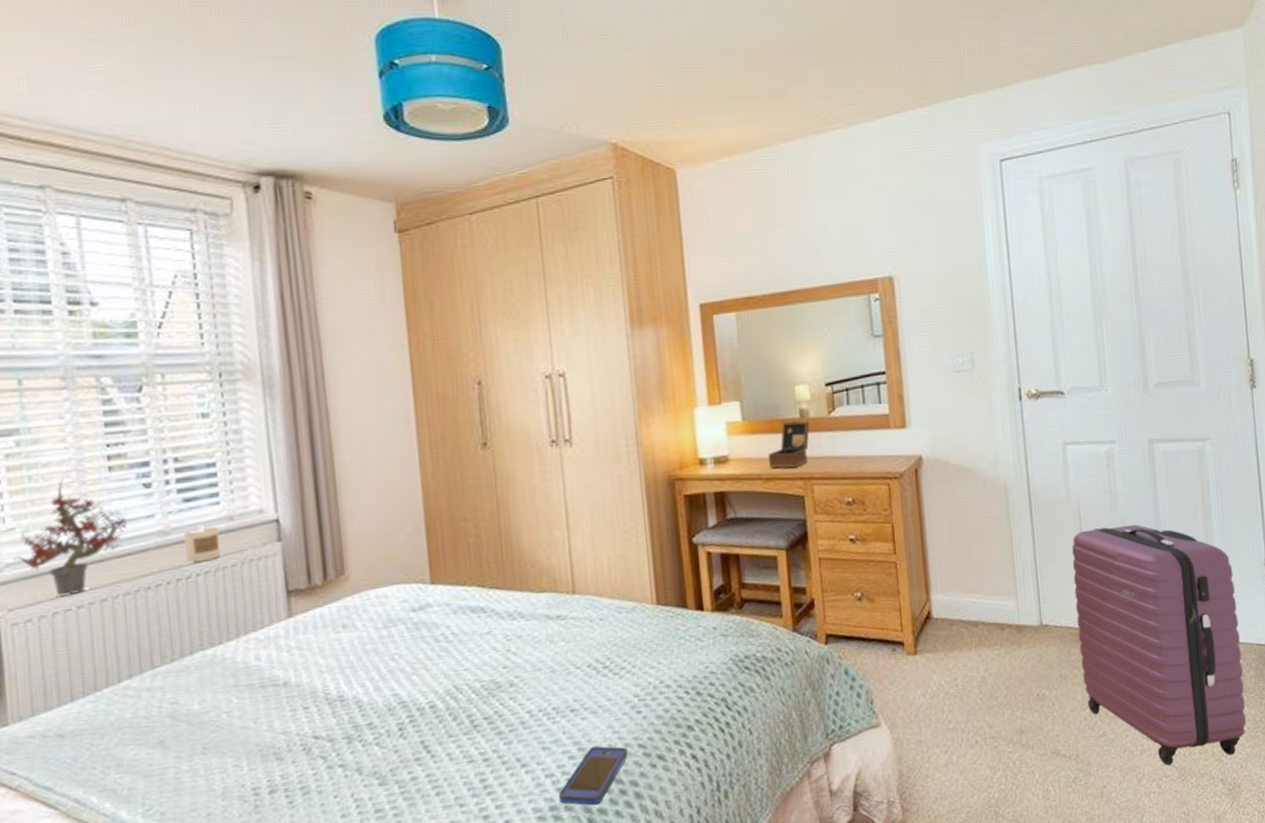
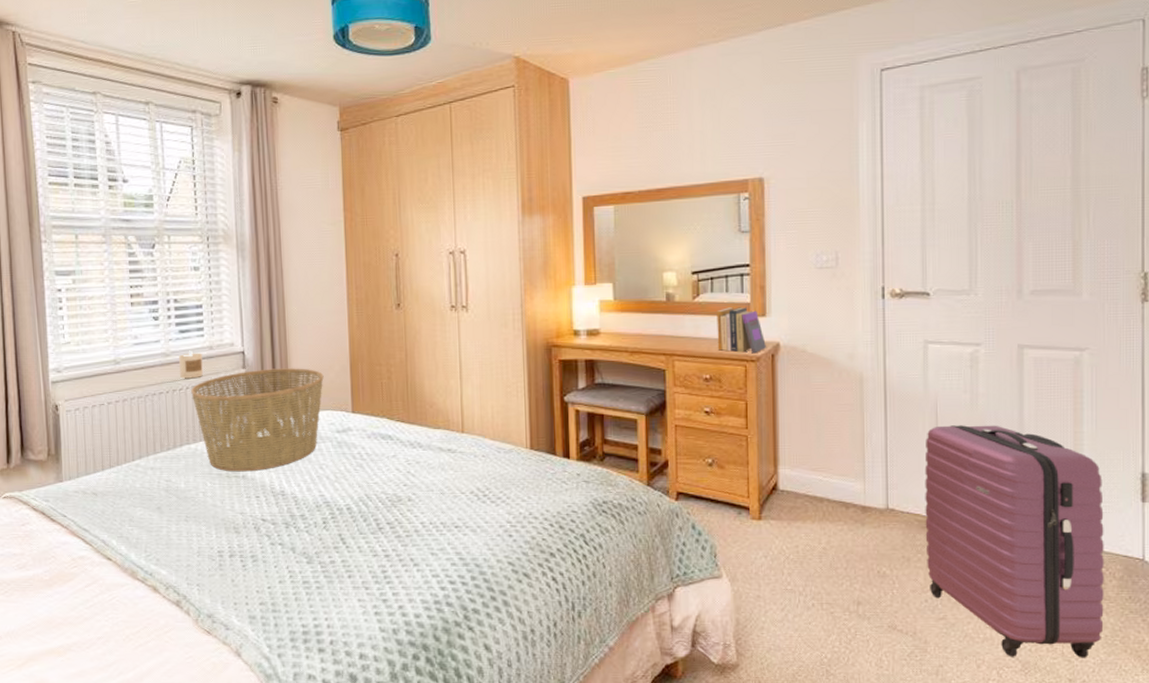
potted plant: present [12,477,128,596] -> none [68,308,142,394]
basket: none [203,533,391,680] -> present [191,368,324,472]
mobile phone: present [559,746,628,807] -> none [442,559,499,606]
wooden box: present [769,421,810,469] -> none [636,303,675,345]
books: none [854,419,909,470] -> present [717,307,766,354]

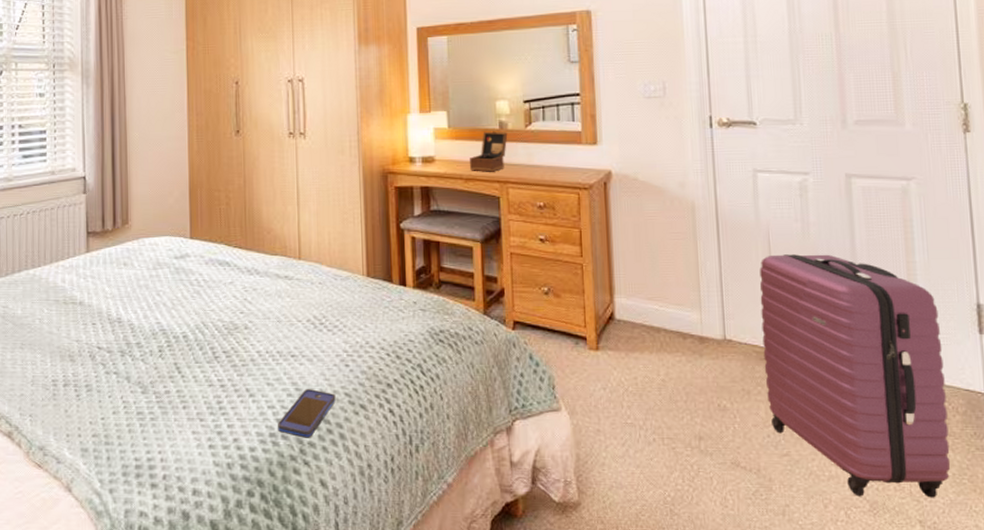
candle: present [178,350,203,379] -> none [20,175,45,204]
basket: present [191,368,324,472] -> none [32,193,163,298]
mobile phone: none [442,559,499,606] -> present [278,389,336,439]
wooden box: none [636,303,675,345] -> present [470,131,508,172]
books: present [717,307,766,354] -> none [549,135,598,182]

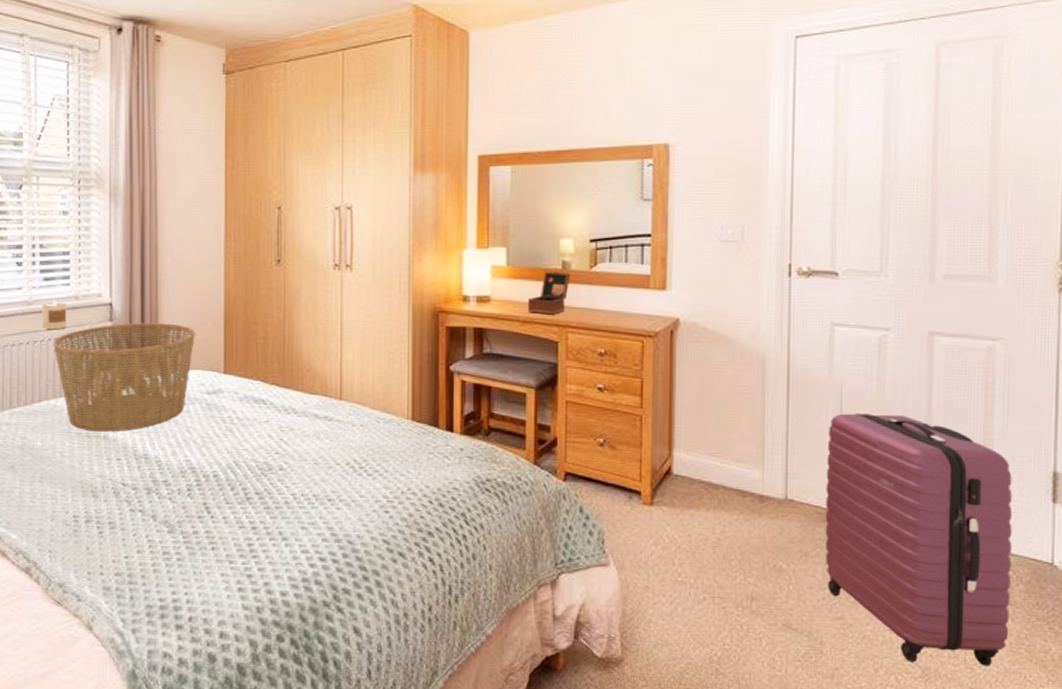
candle: none [20,175,45,204] -> present [41,300,68,330]
basket: none [32,193,163,298] -> present [53,323,196,432]
mobile phone: present [278,389,336,439] -> none [311,535,373,586]

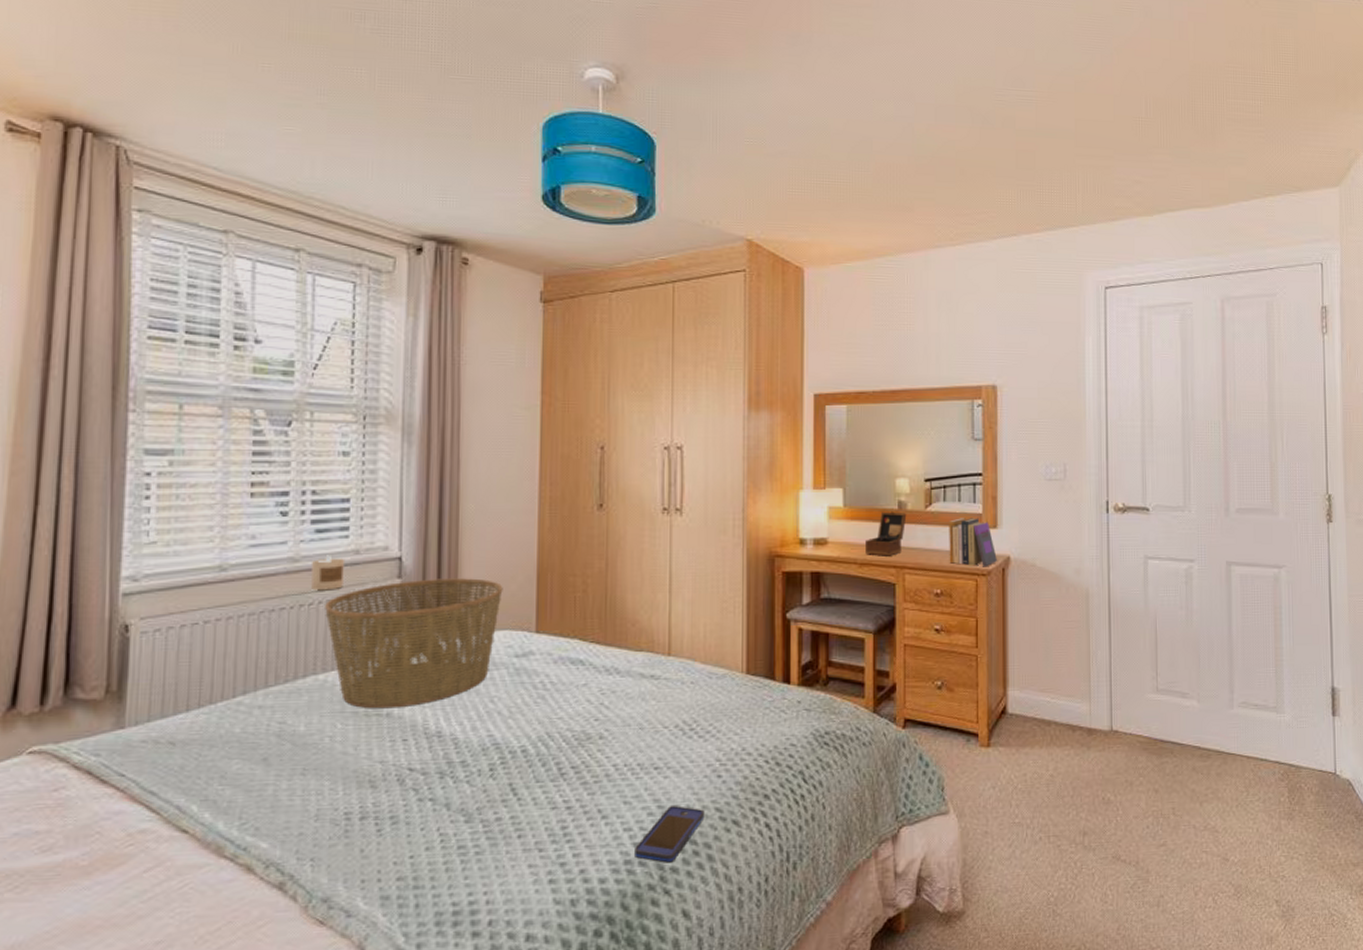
mobile phone: none [311,535,373,586] -> present [635,806,705,865]
books: none [614,279,665,329] -> present [949,518,997,567]
suitcase: present [825,413,1013,666] -> none [1145,641,1304,882]

